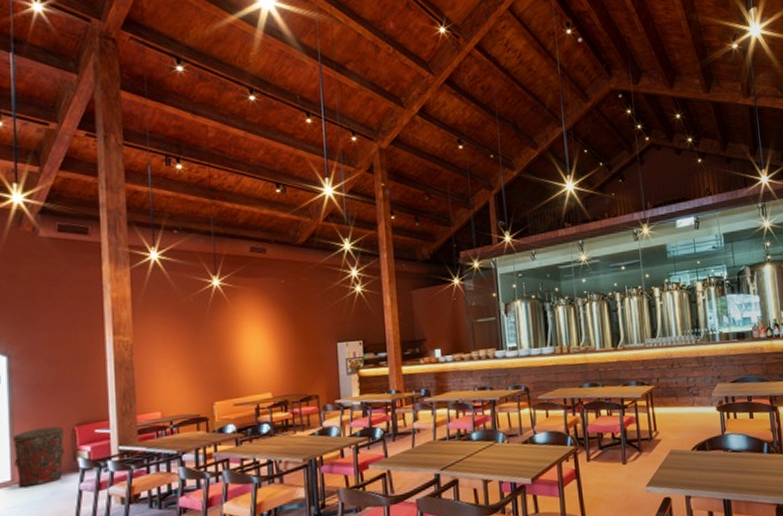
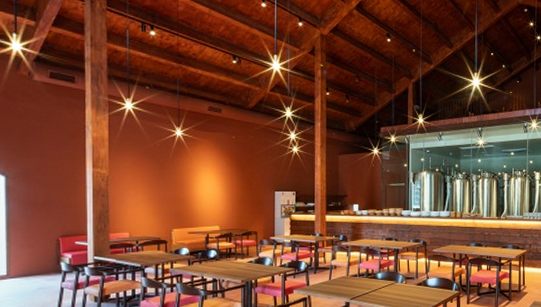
trash can: present [13,426,65,489] -> none [9,236,51,282]

